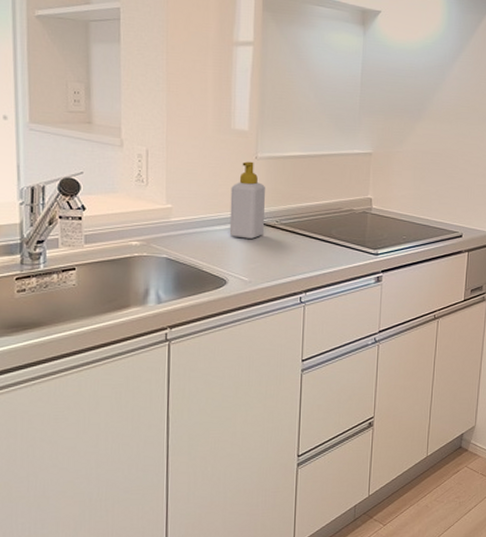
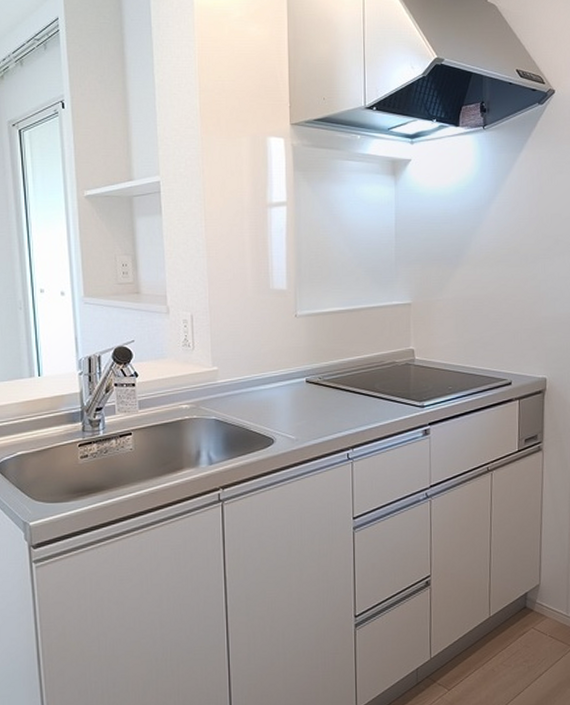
soap bottle: present [229,161,265,239] -> none [273,320,307,397]

